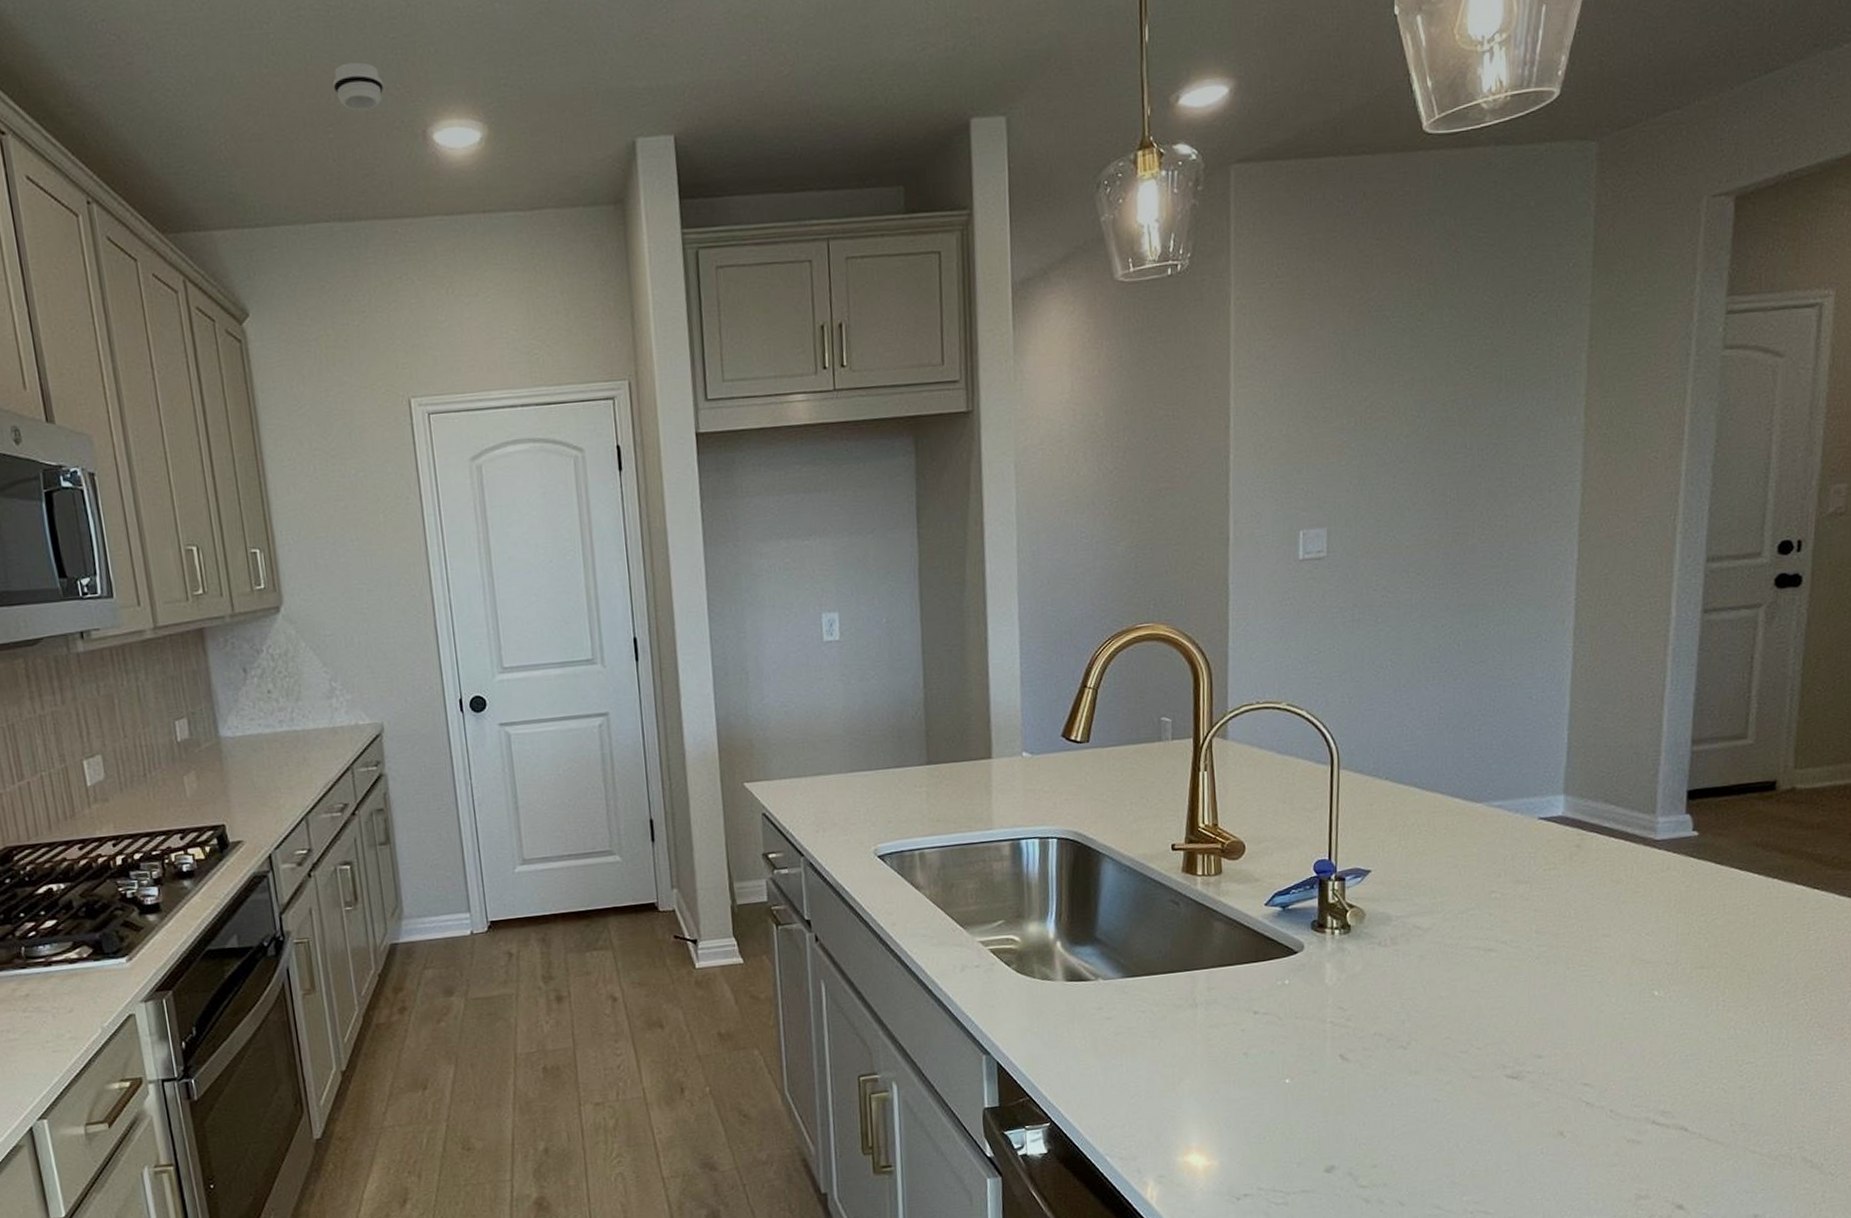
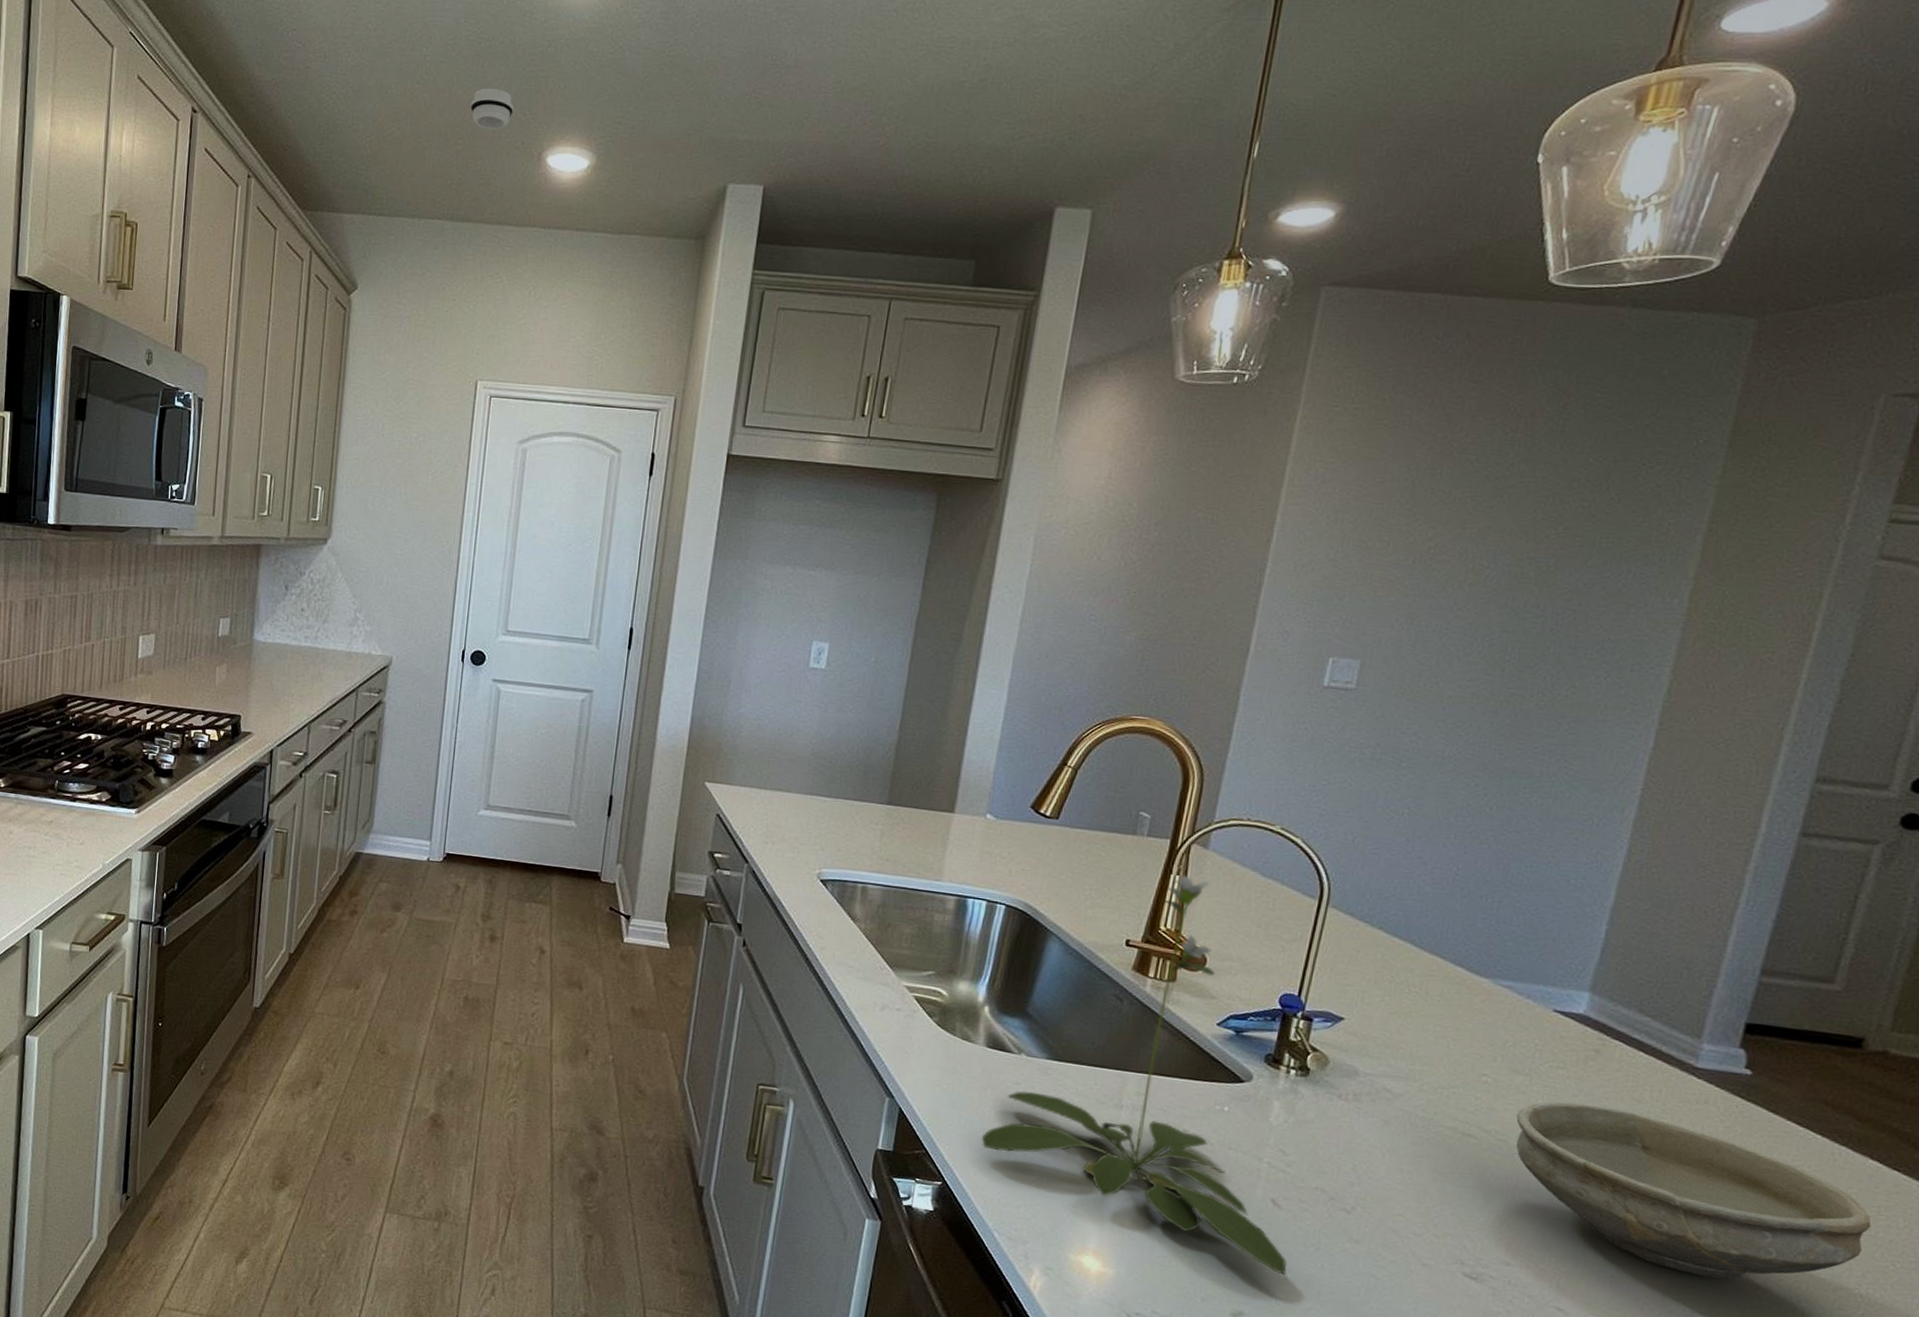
plant: none [1077,769,1364,1122] -> present [981,875,1288,1276]
bowl: none [1525,893,1805,1024] -> present [1516,1102,1871,1280]

